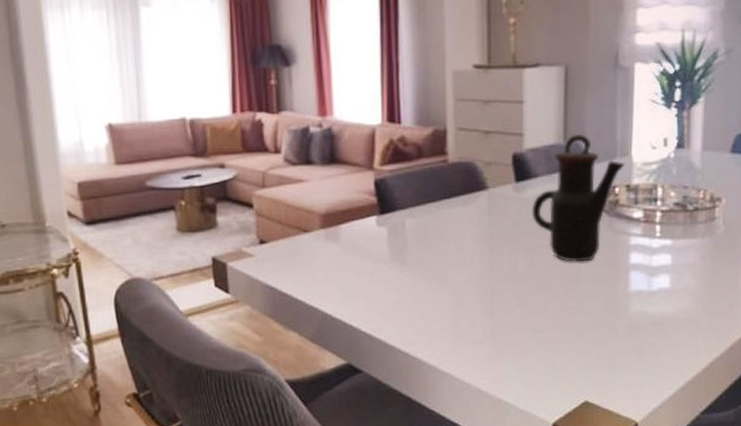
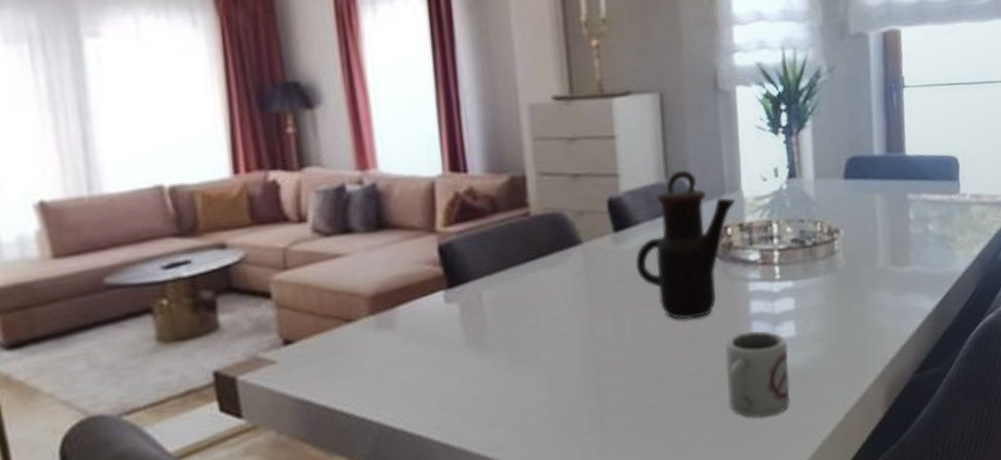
cup: none [603,278,662,353] -> present [724,330,790,418]

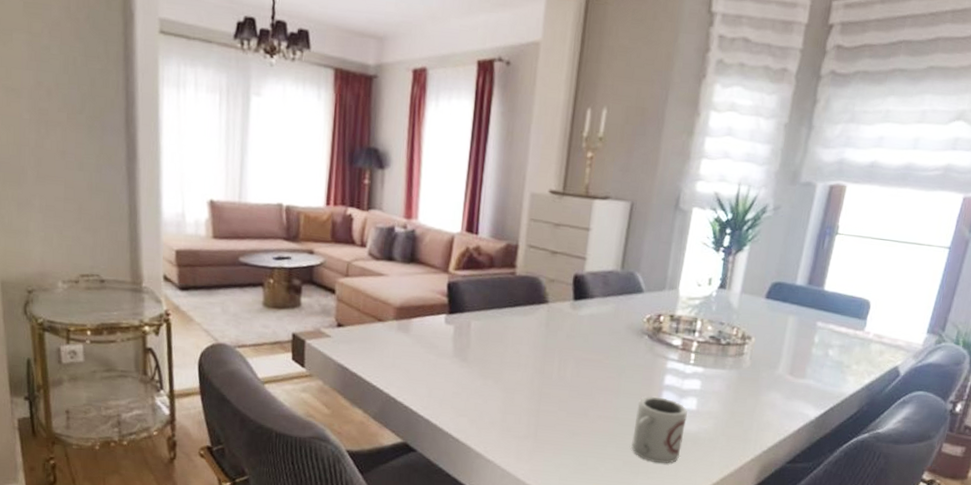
teapot: present [635,169,736,320] -> none [584,264,672,378]

